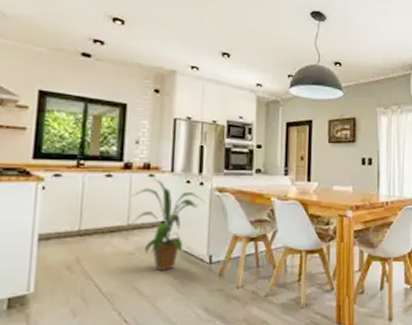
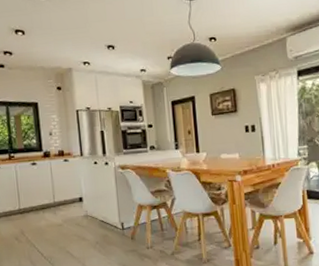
house plant: present [129,178,204,272] -> none [54,163,111,238]

